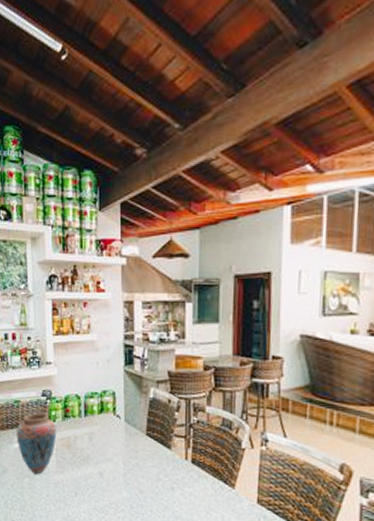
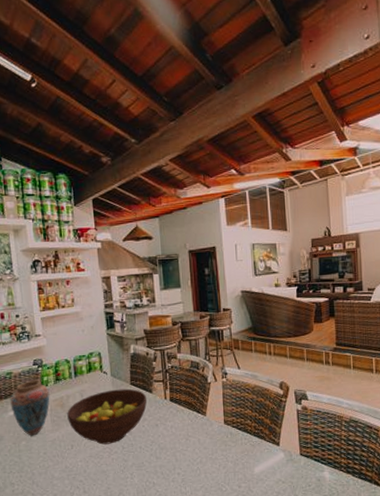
fruit bowl: none [73,437,164,500] -> present [67,388,148,445]

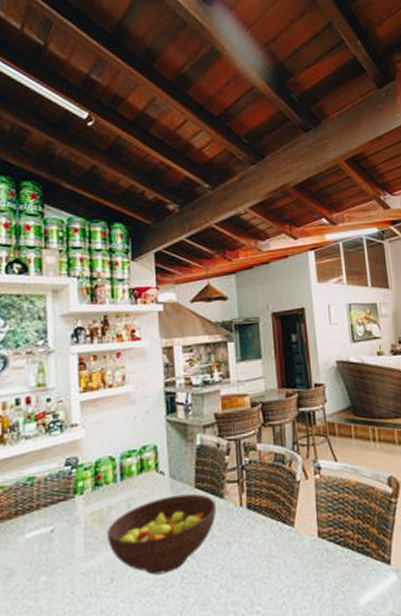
vase: present [10,380,50,436] -> none [29,486,85,568]

